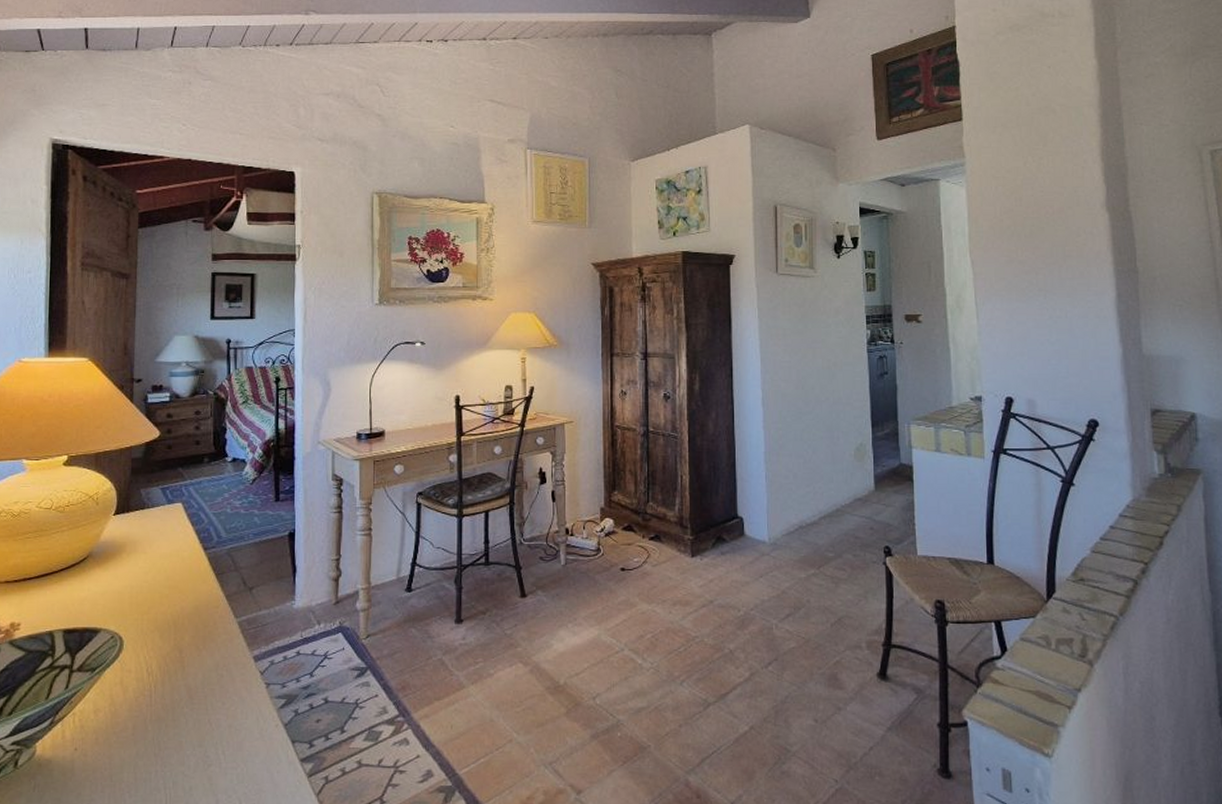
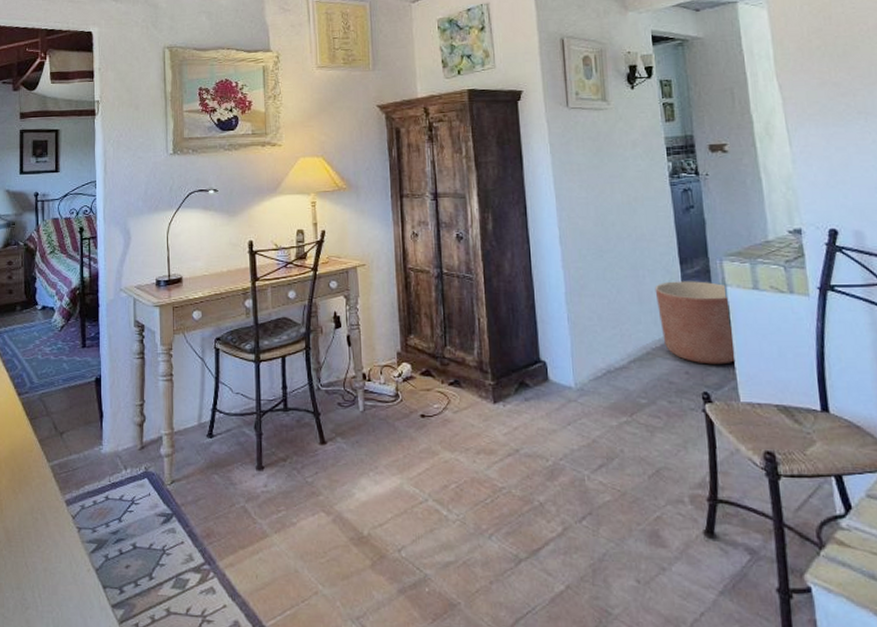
planter: none [847,443,916,521] -> present [655,281,736,365]

